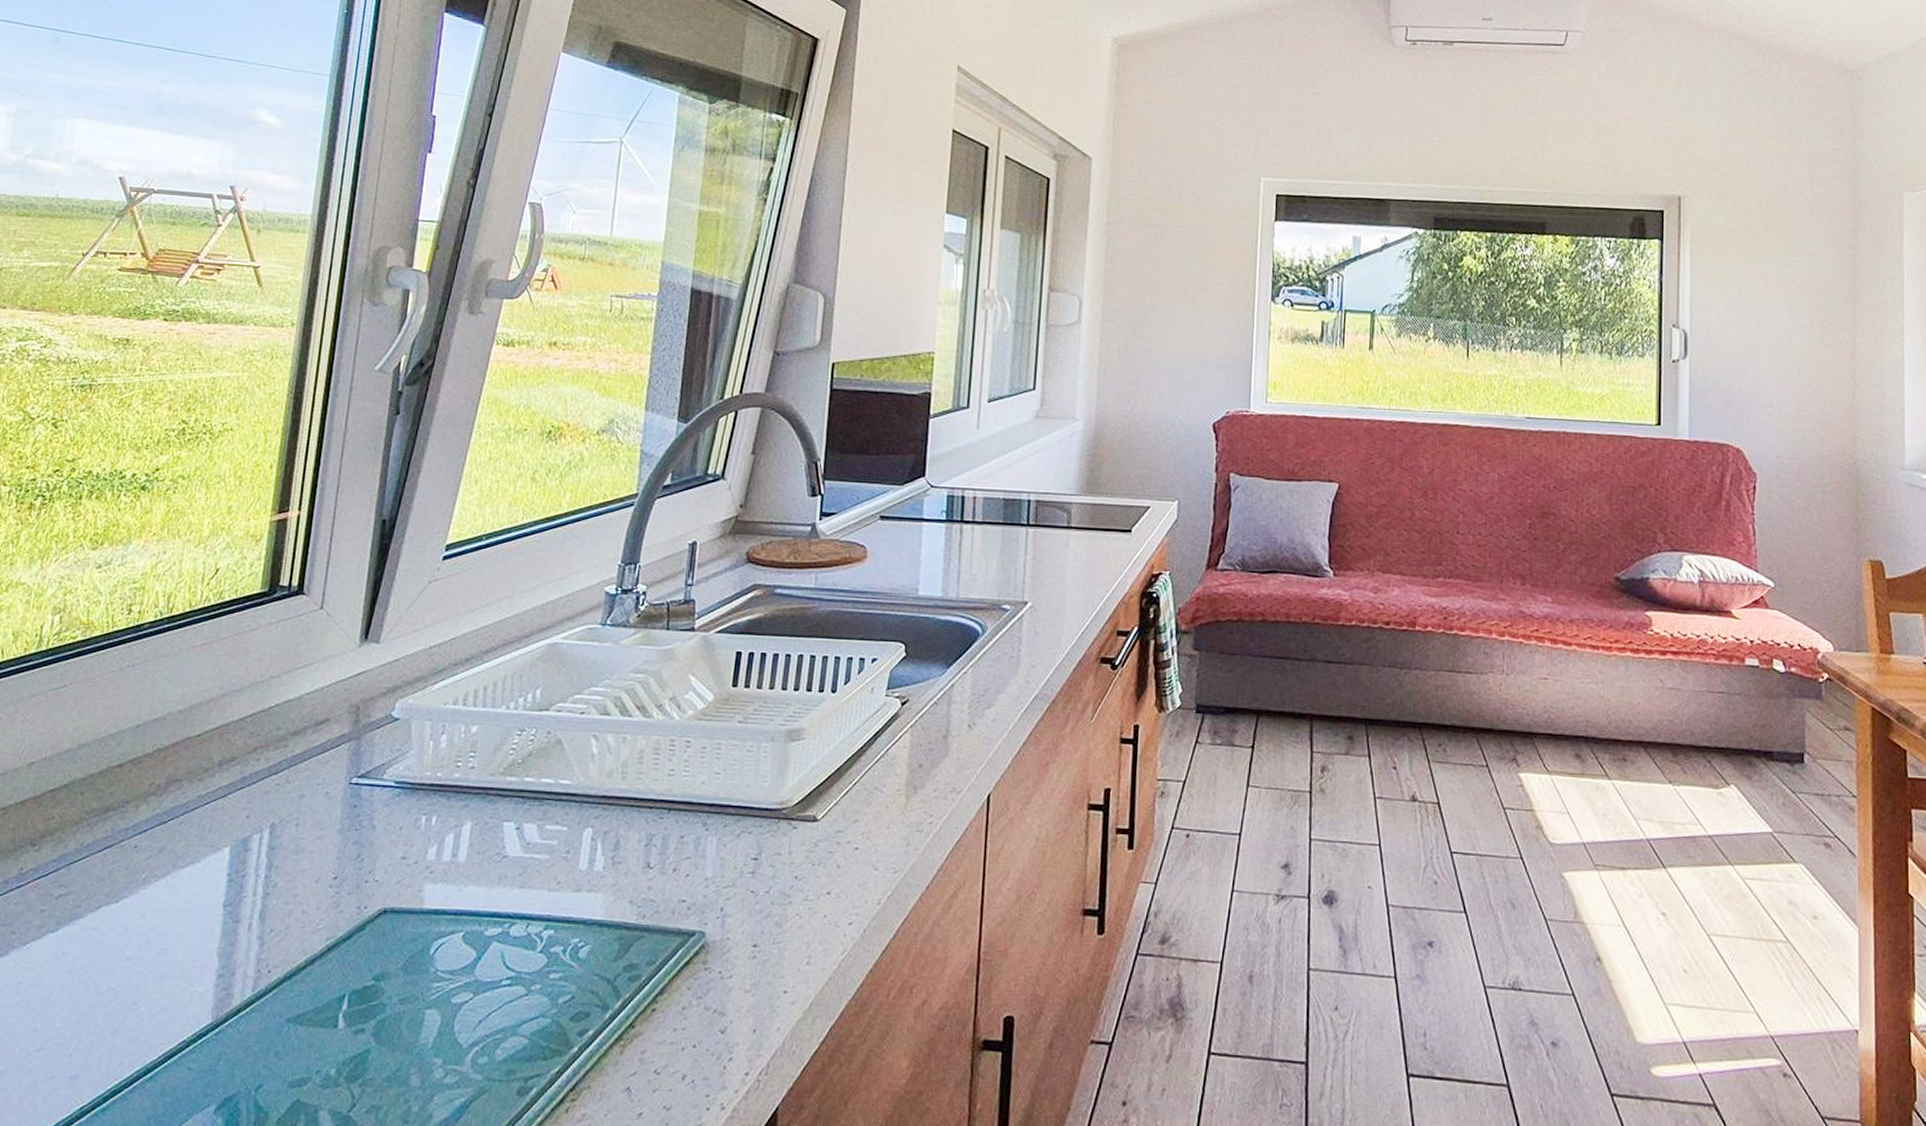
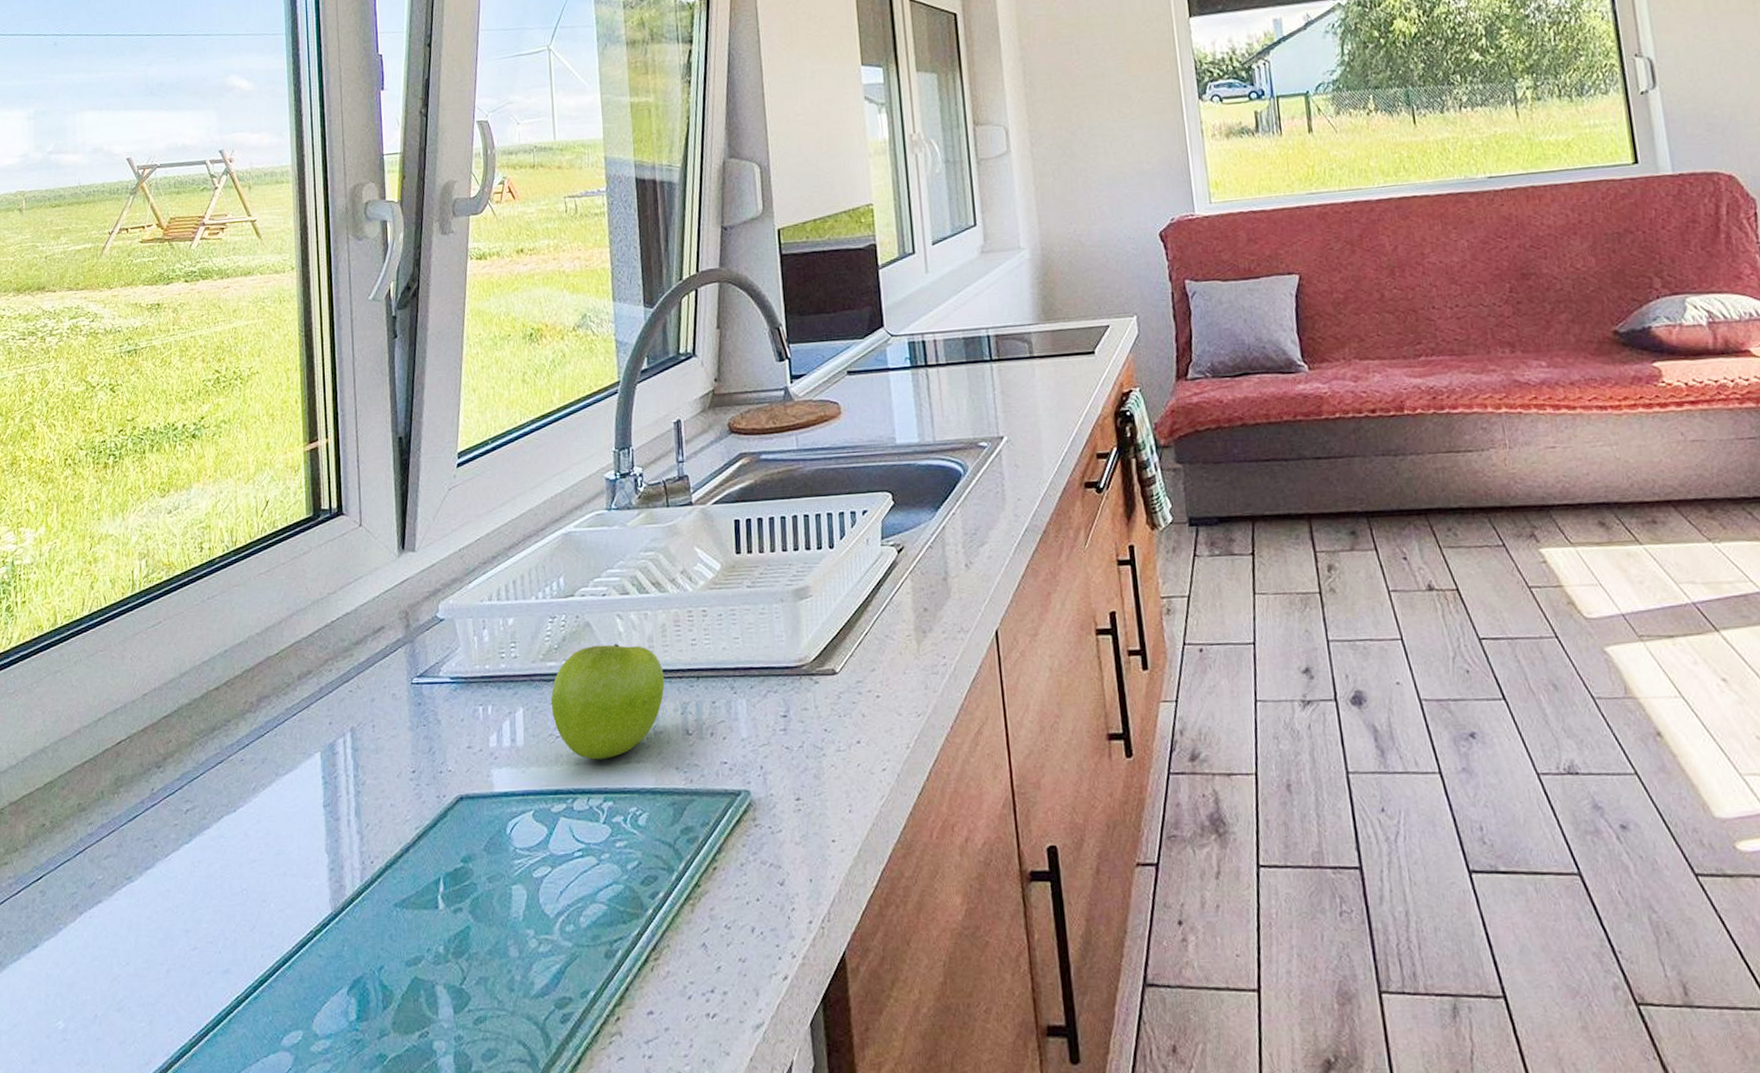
fruit: none [503,764,634,885] -> present [550,644,665,760]

